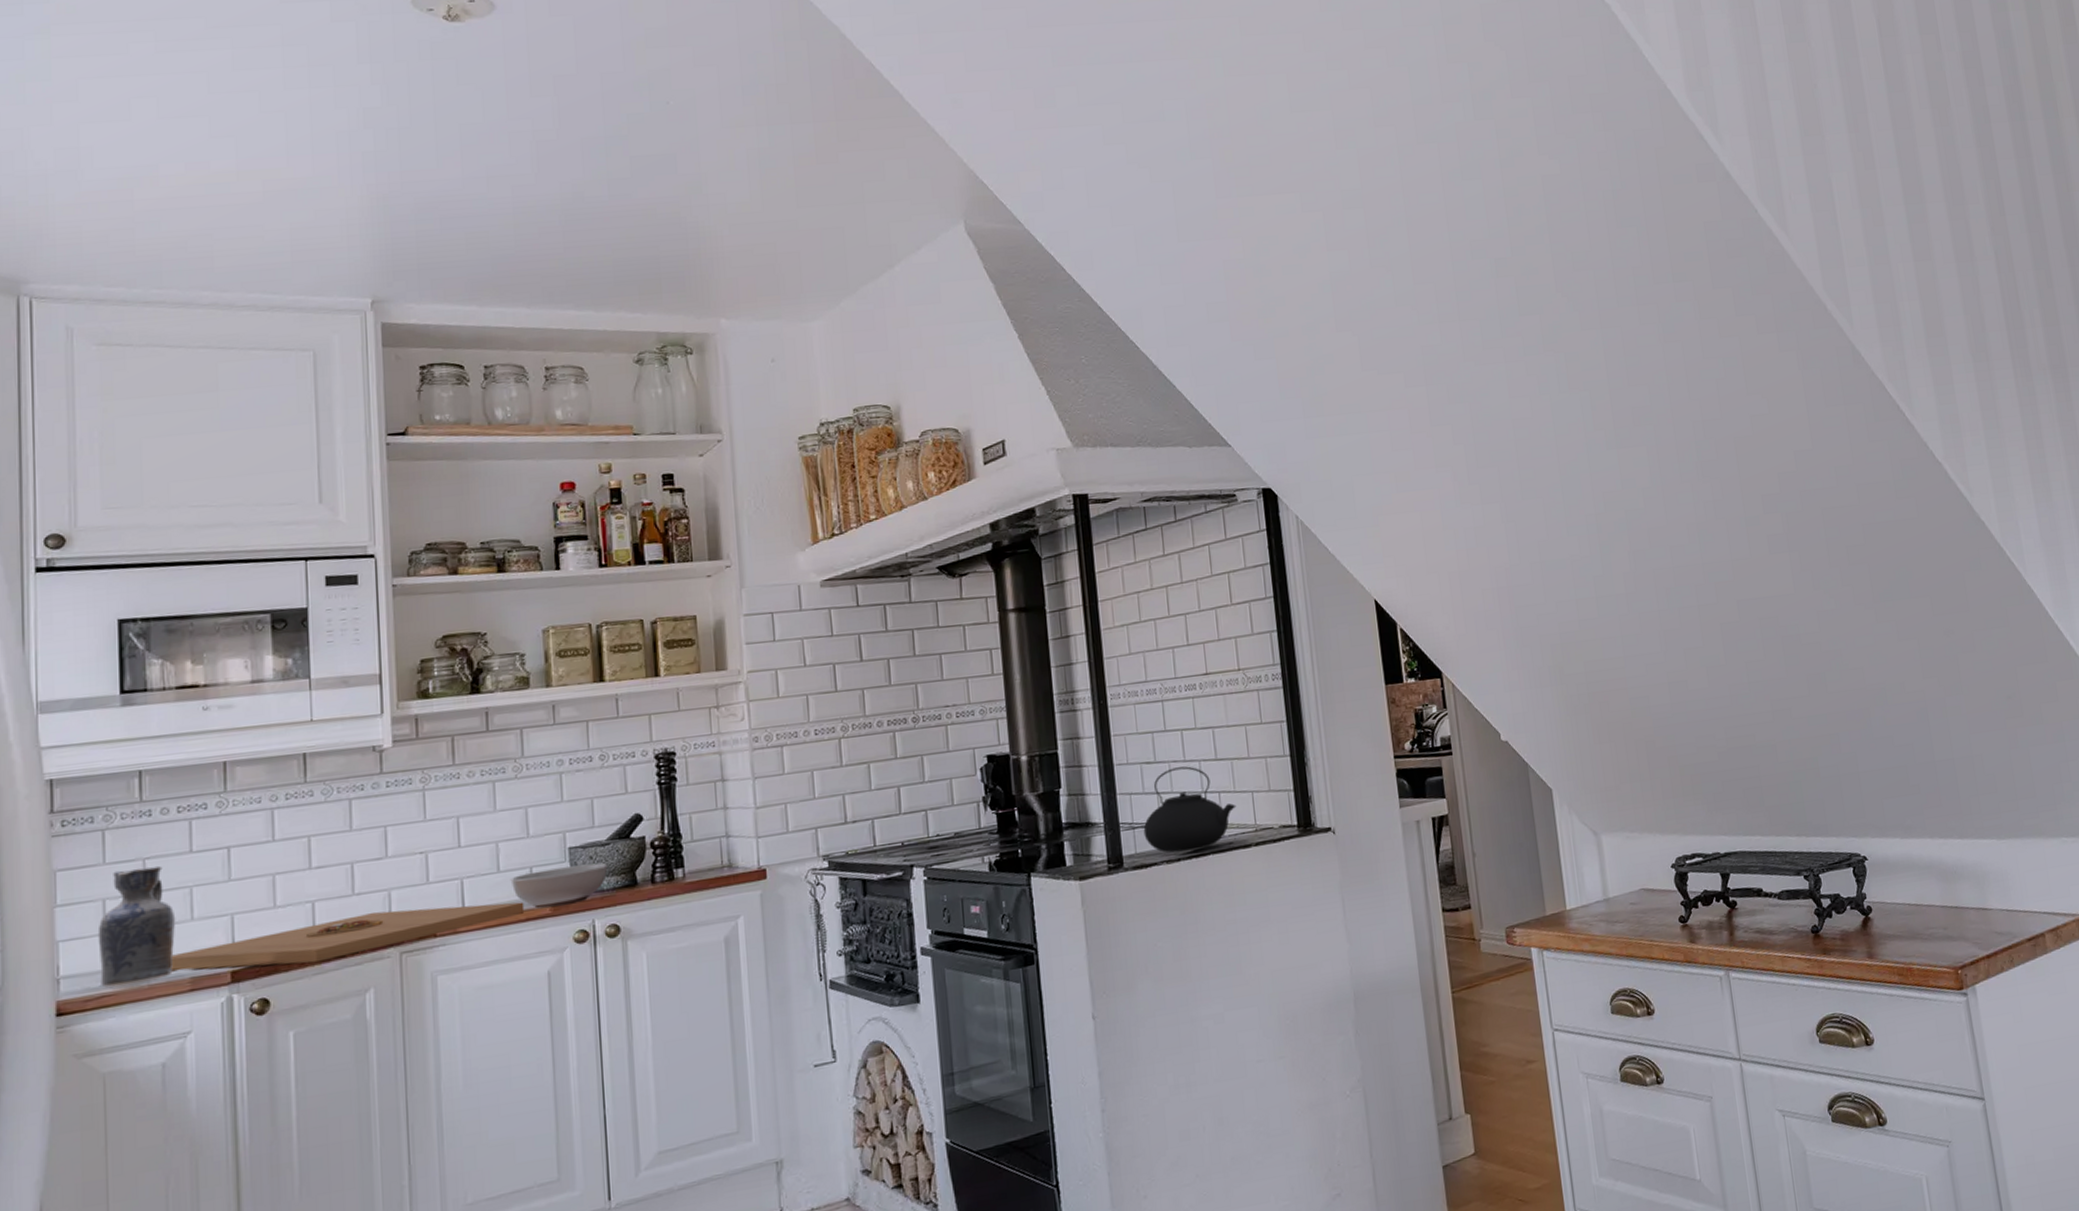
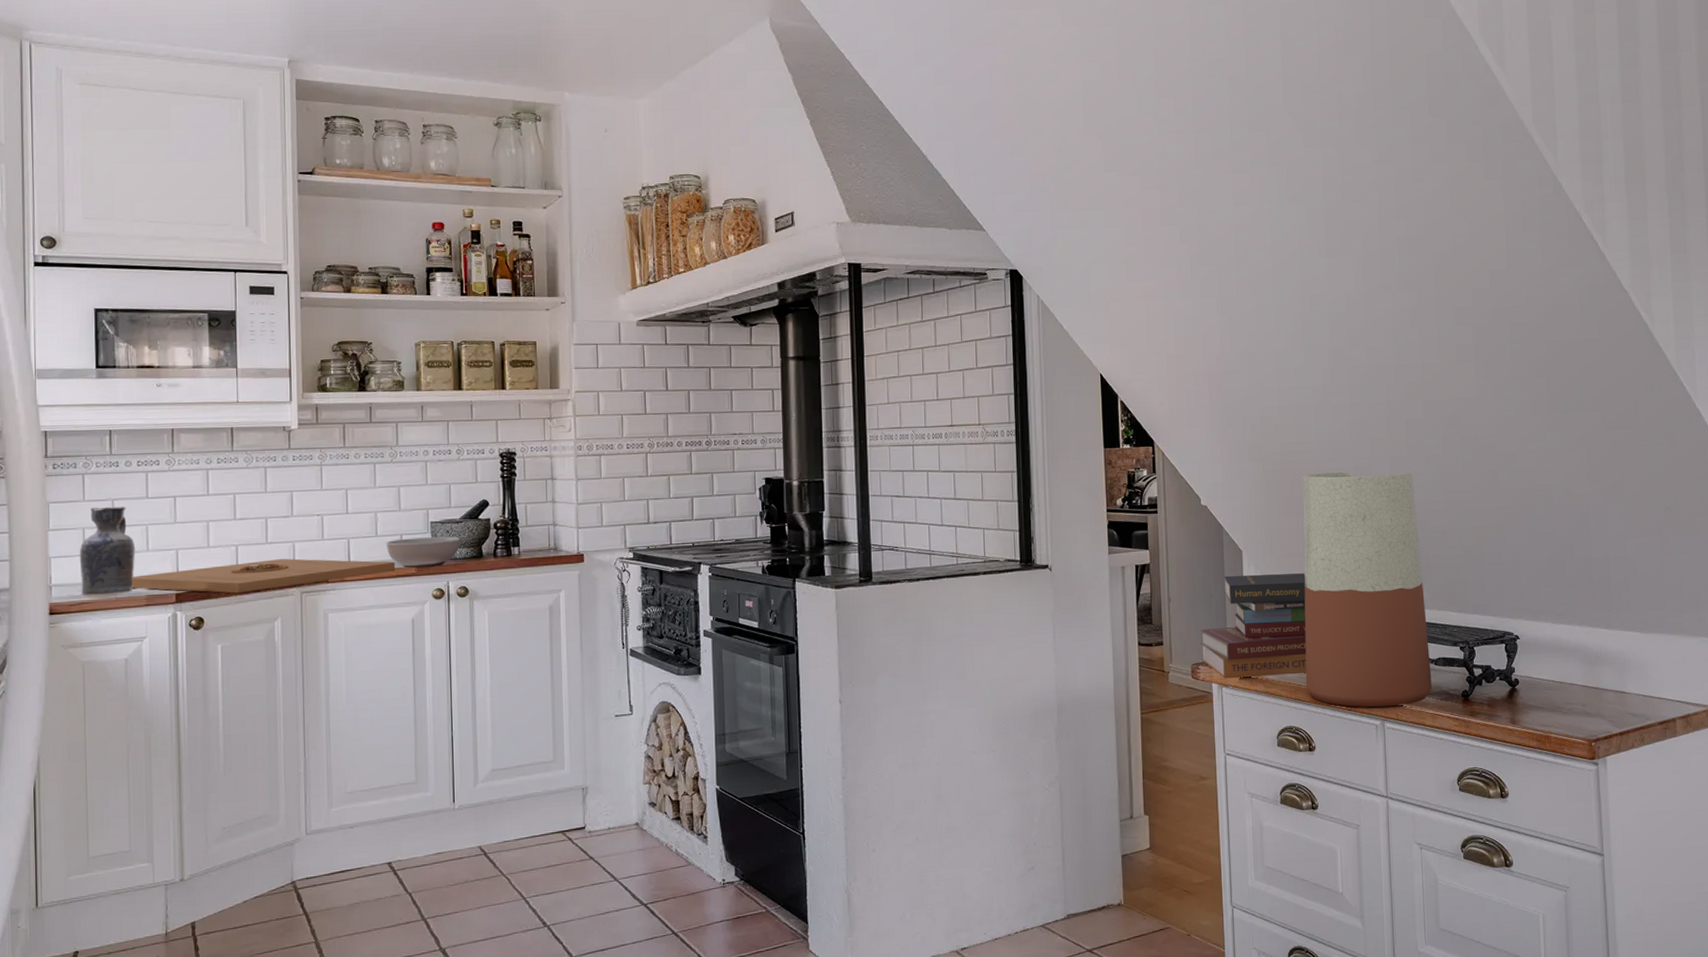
teakettle: present [1143,766,1237,853] -> none [890,502,970,574]
books: none [1512,808,1637,941] -> present [1200,573,1307,679]
vase: none [1612,680,1778,959] -> present [1302,471,1432,708]

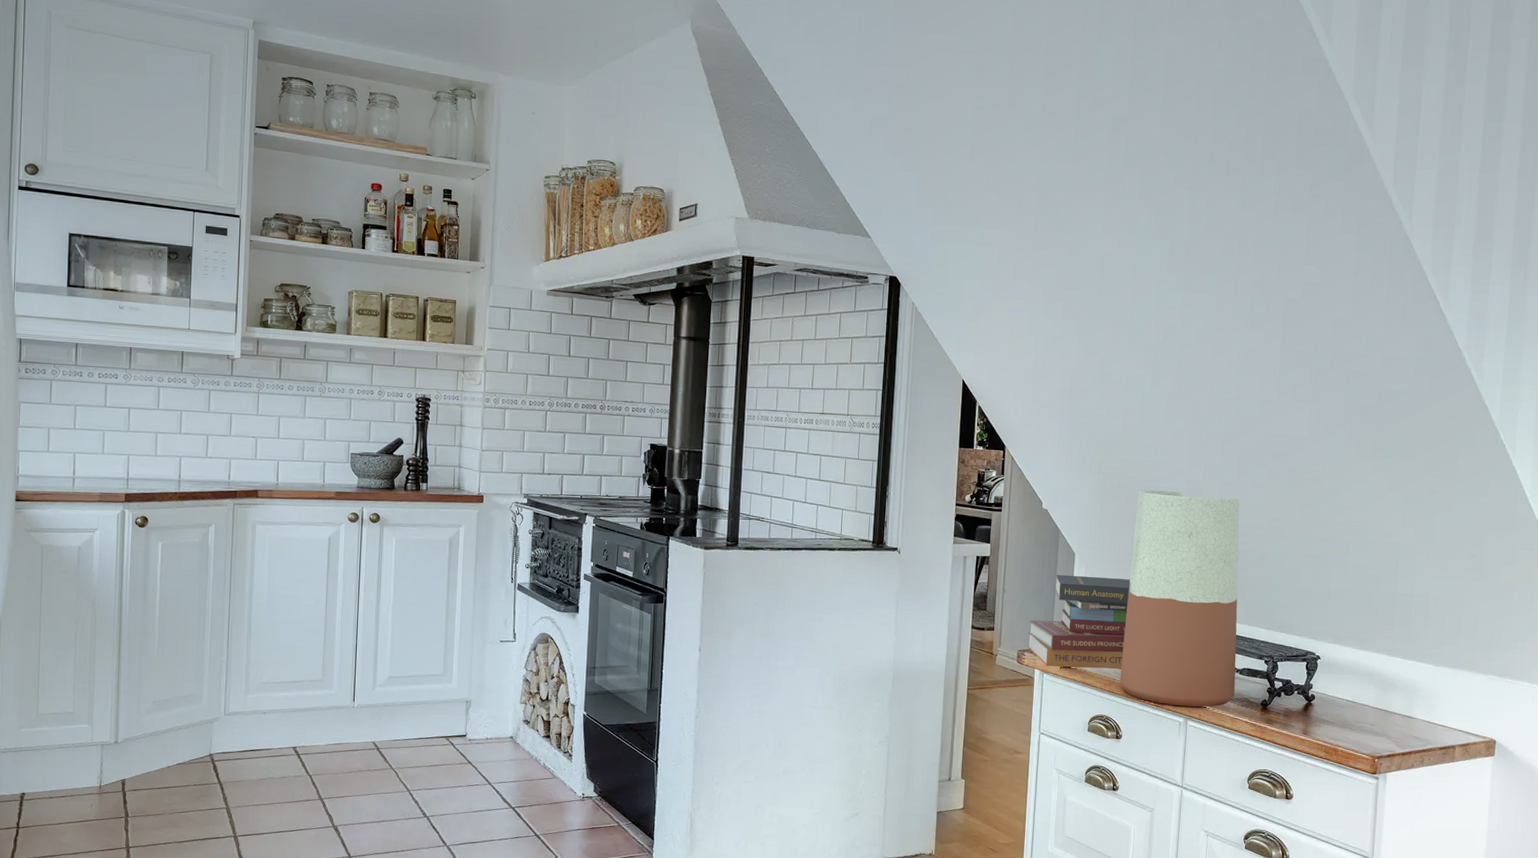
ceramic jug: present [79,506,136,597] -> none [43,410,93,491]
platter: present [132,558,396,594] -> none [88,472,318,499]
bowl: present [385,536,461,569] -> none [310,465,376,494]

